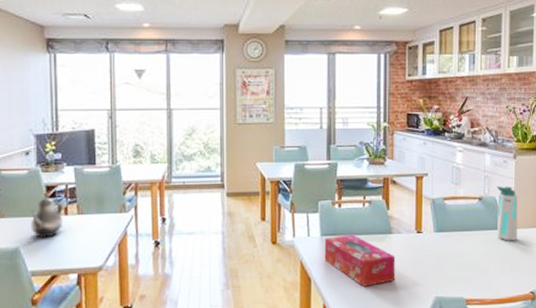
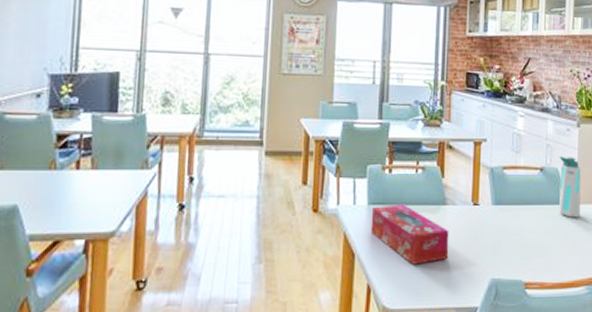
teapot: present [30,193,64,238] -> none [34,143,76,195]

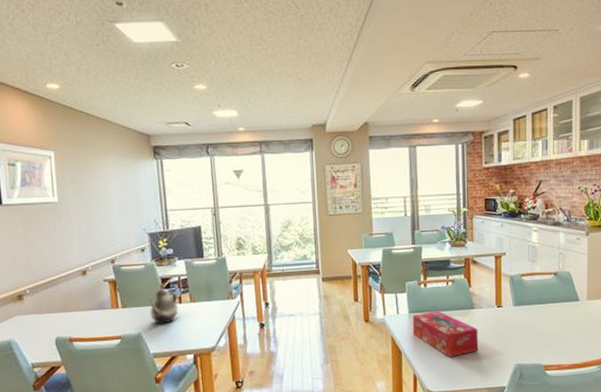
teapot: none [34,143,76,195] -> present [149,285,178,324]
water bottle: present [559,156,581,218] -> none [571,261,591,312]

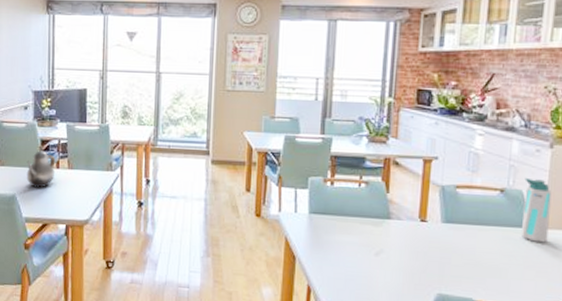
tissue box: present [412,311,479,357] -> none [311,215,393,273]
water bottle: none [571,261,591,312] -> present [521,177,552,243]

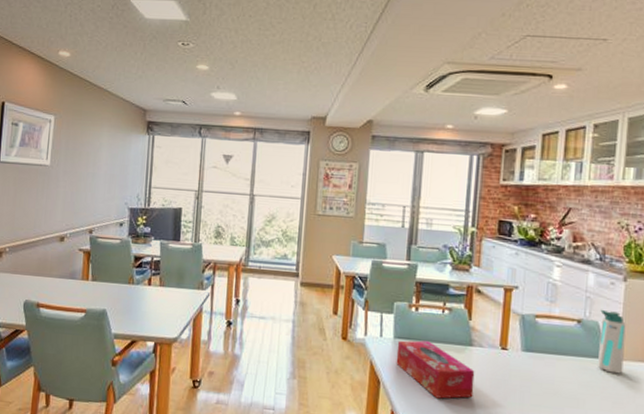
teapot: present [26,147,56,188] -> none [117,263,148,305]
tissue box: none [311,215,393,273] -> present [396,340,475,399]

